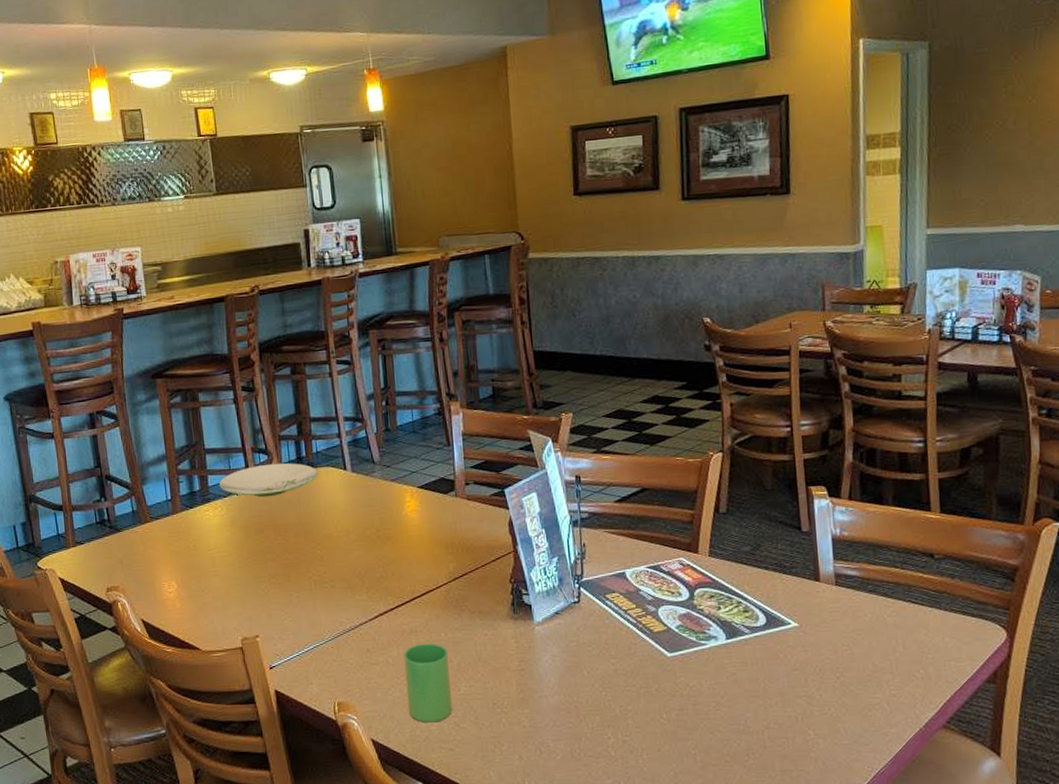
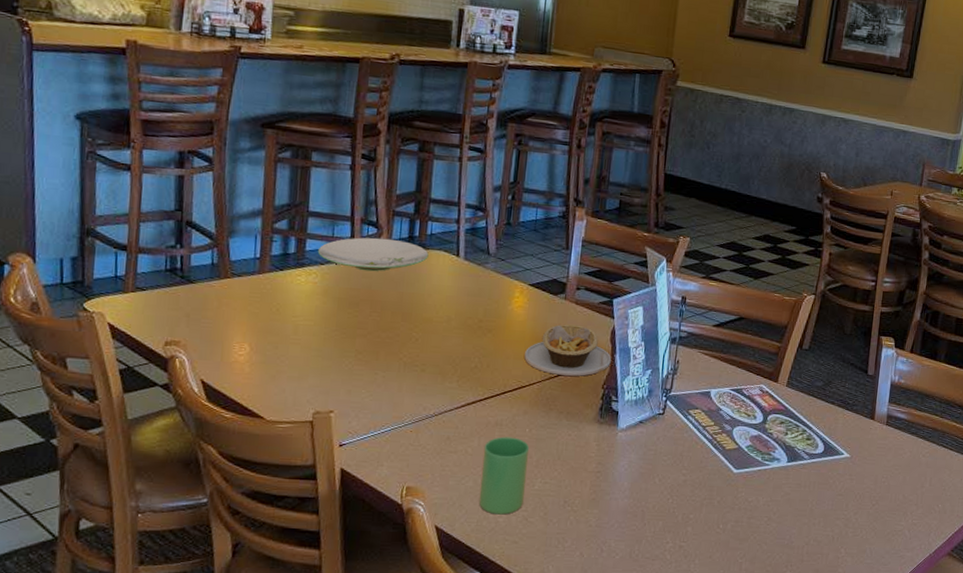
french fries: none [426,521,514,575] -> present [524,325,612,376]

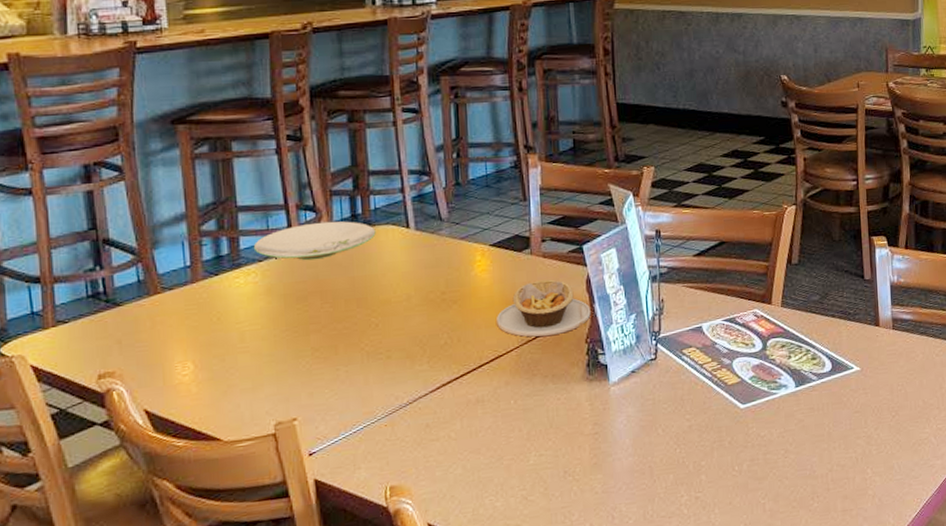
cup: present [478,436,530,515] -> none [468,412,520,500]

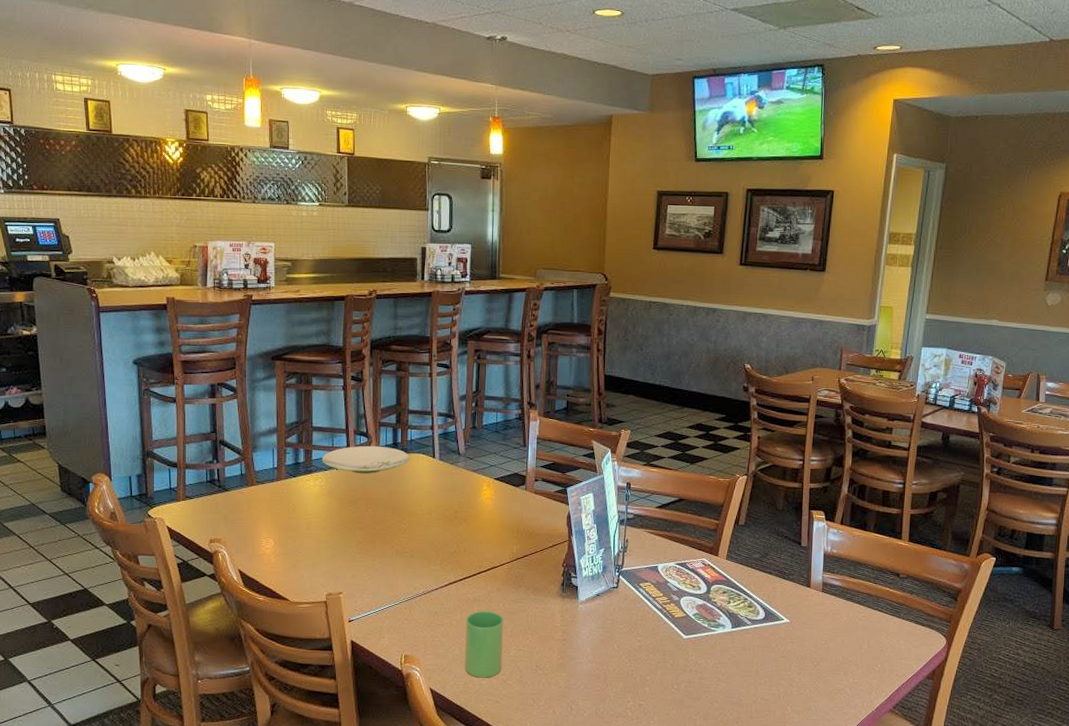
cup: none [468,412,520,500] -> present [464,611,504,678]
french fries: present [497,279,591,337] -> none [495,512,569,556]

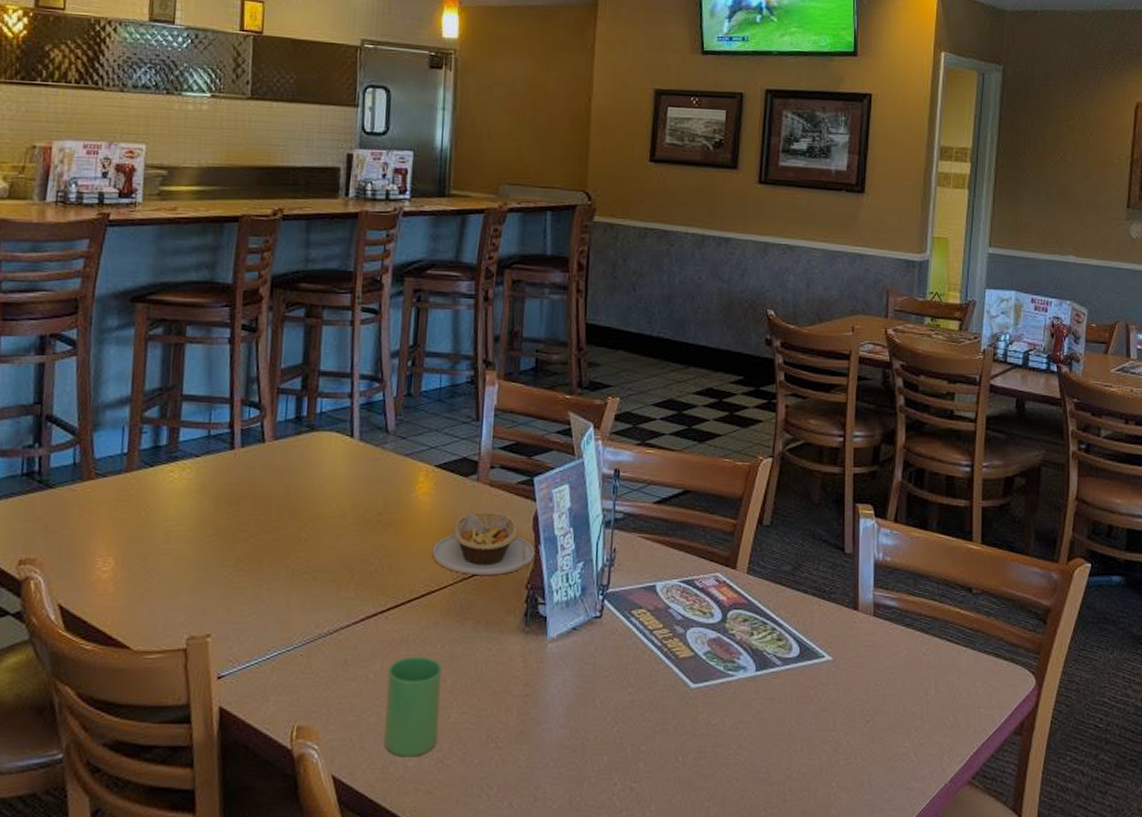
plate: present [321,445,410,473] -> none [192,421,319,460]
french fries: none [495,512,569,556] -> present [433,511,535,575]

